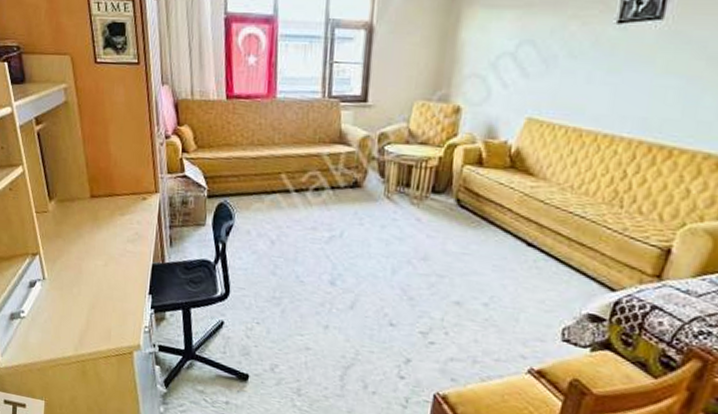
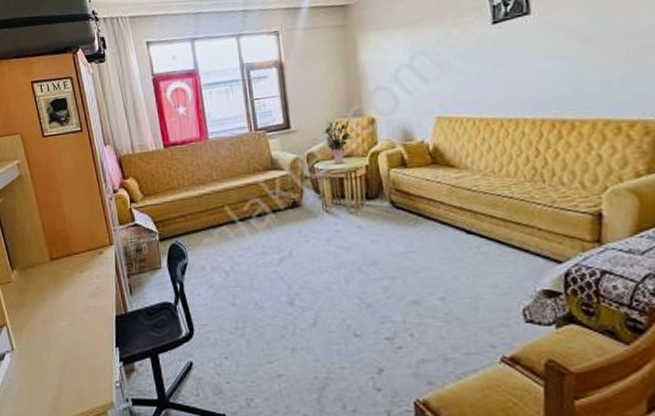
bouquet: none [401,100,434,151] -> present [323,119,350,164]

